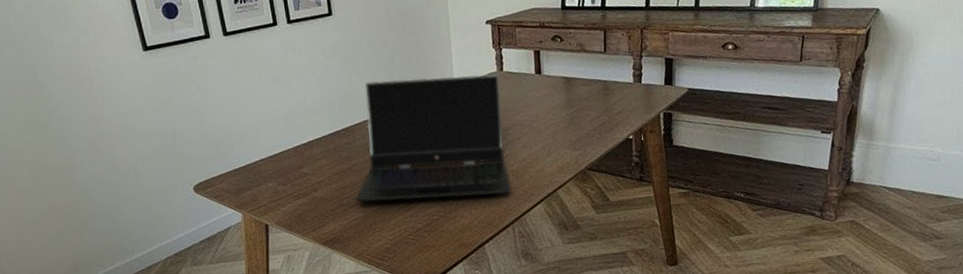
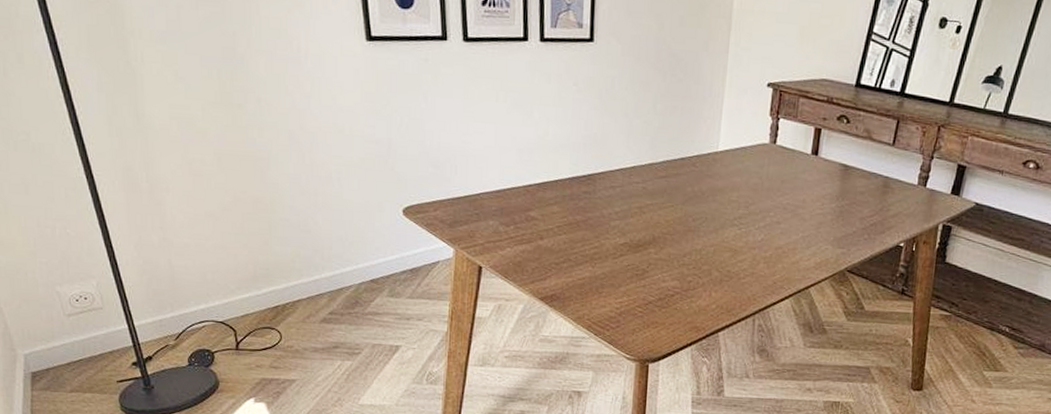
laptop computer: present [355,74,512,202] -> none [585,127,770,282]

